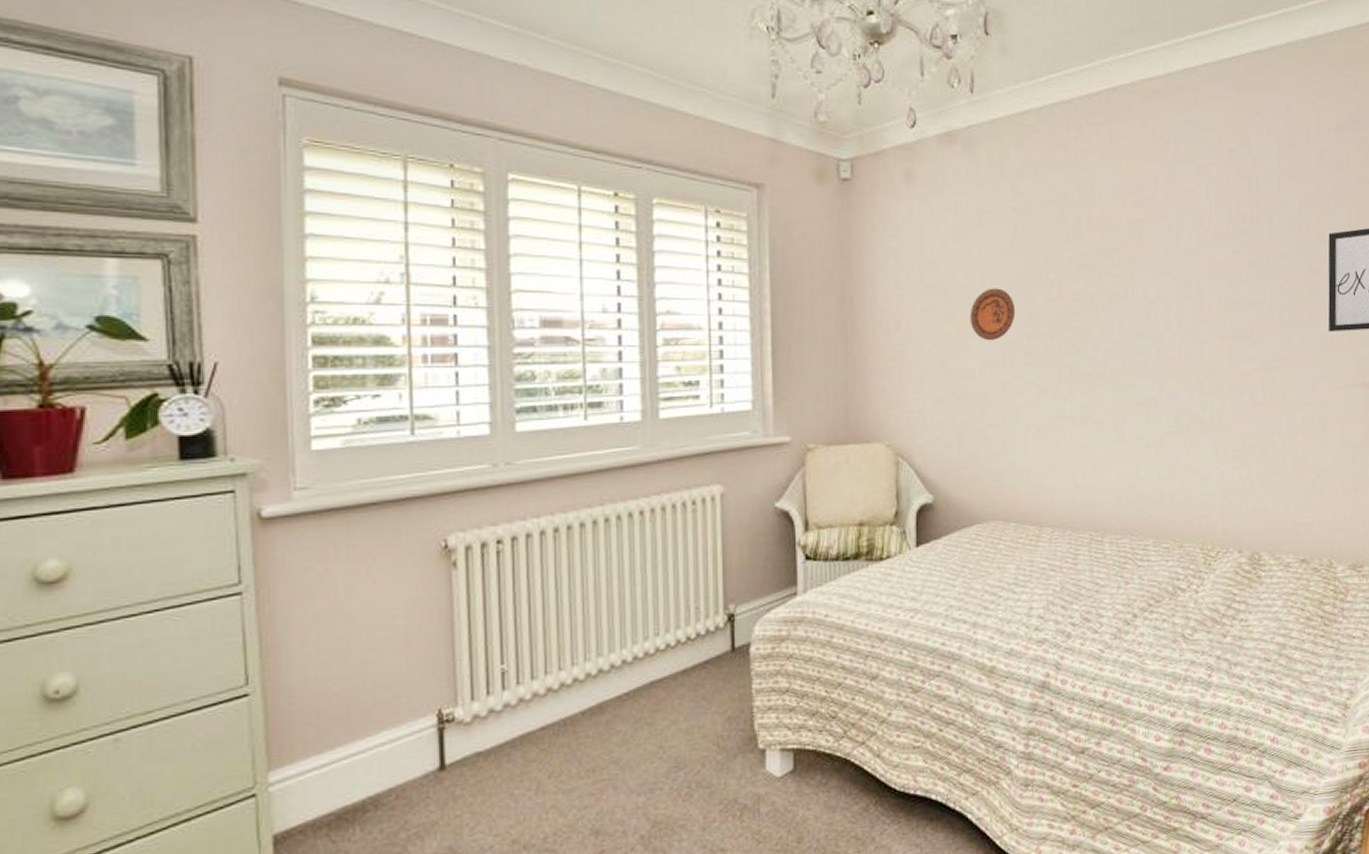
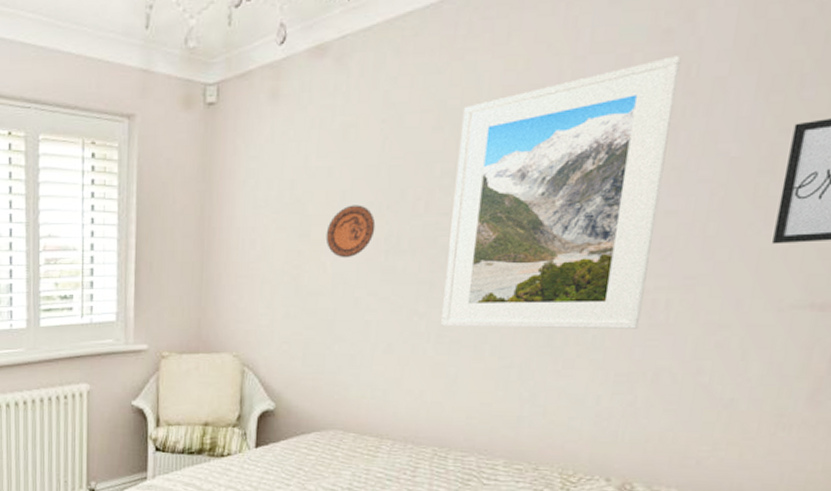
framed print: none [1081,171,1245,409] -> present [441,56,682,329]

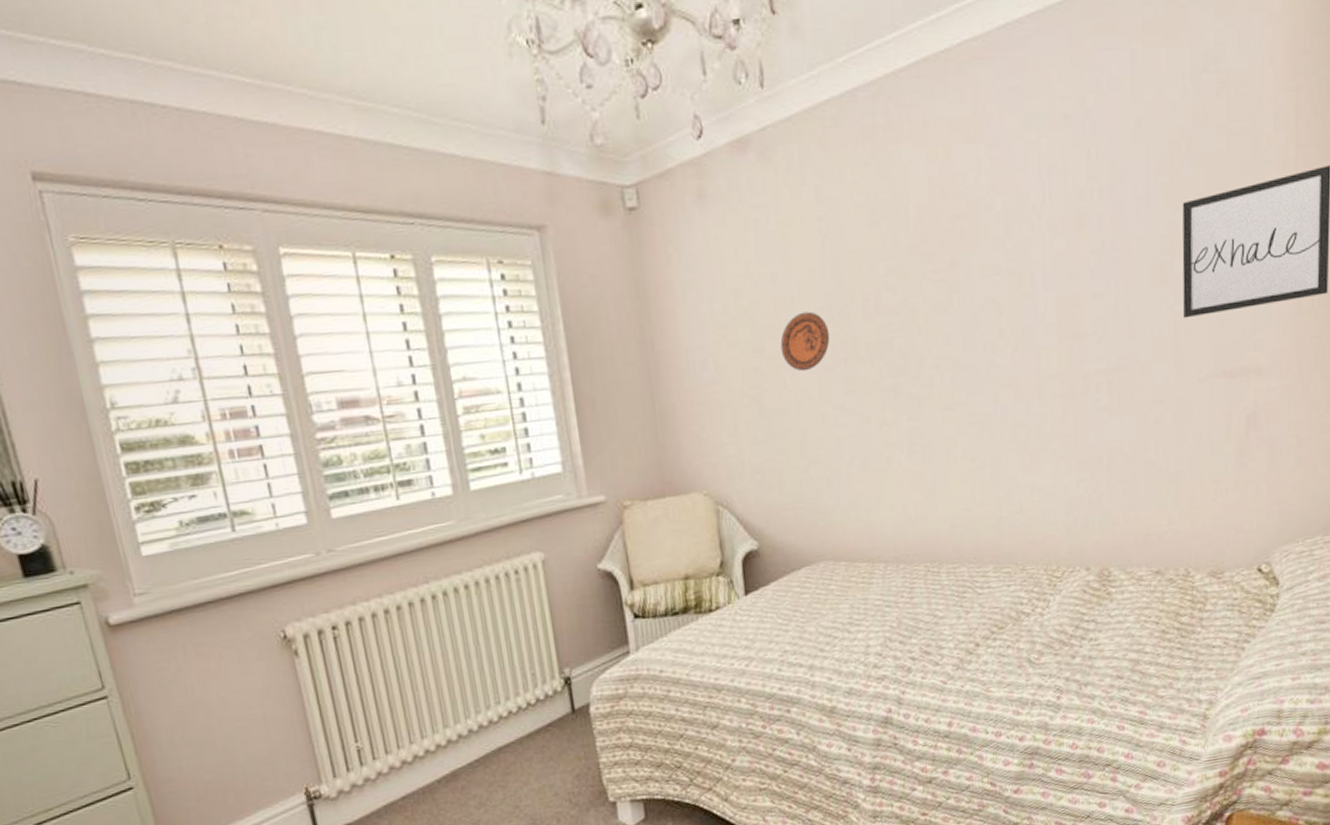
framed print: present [441,56,682,329] -> none [895,140,1089,434]

